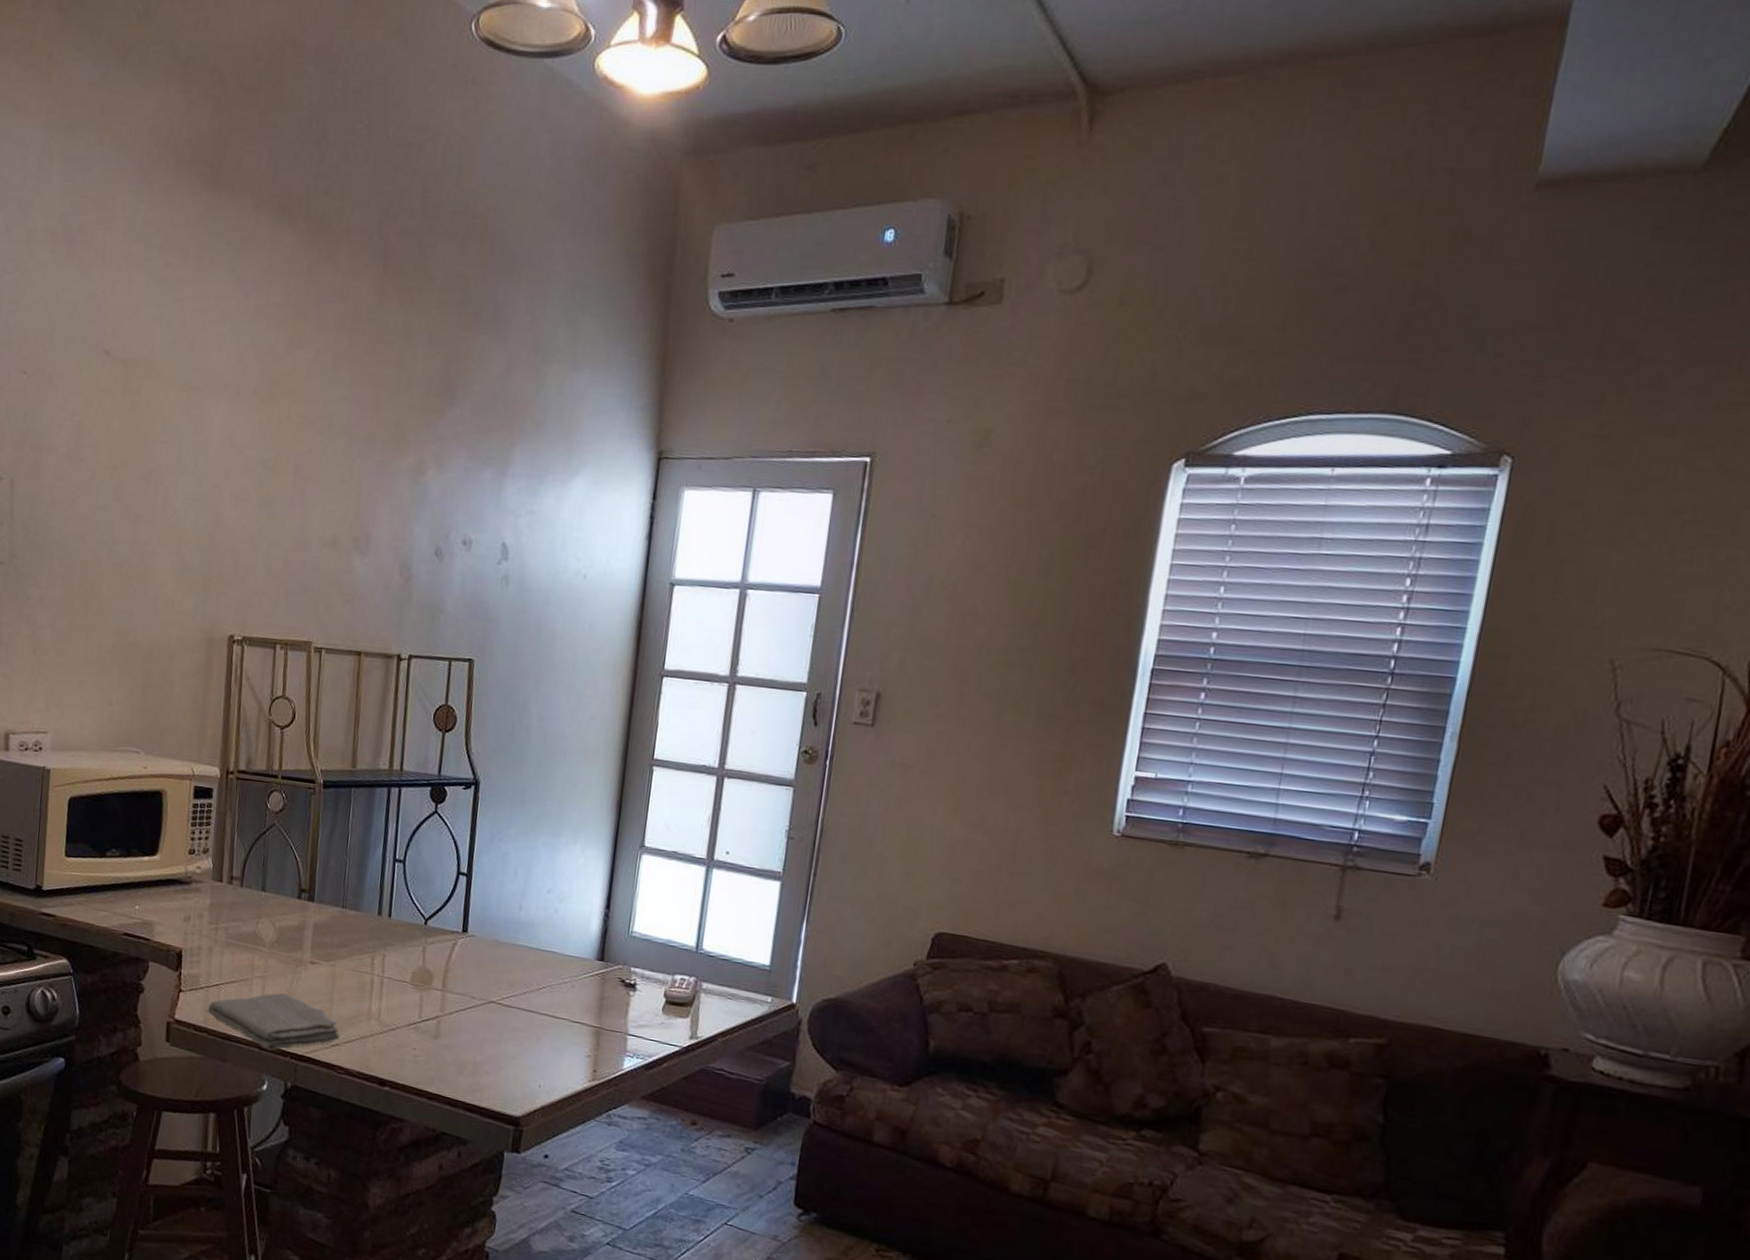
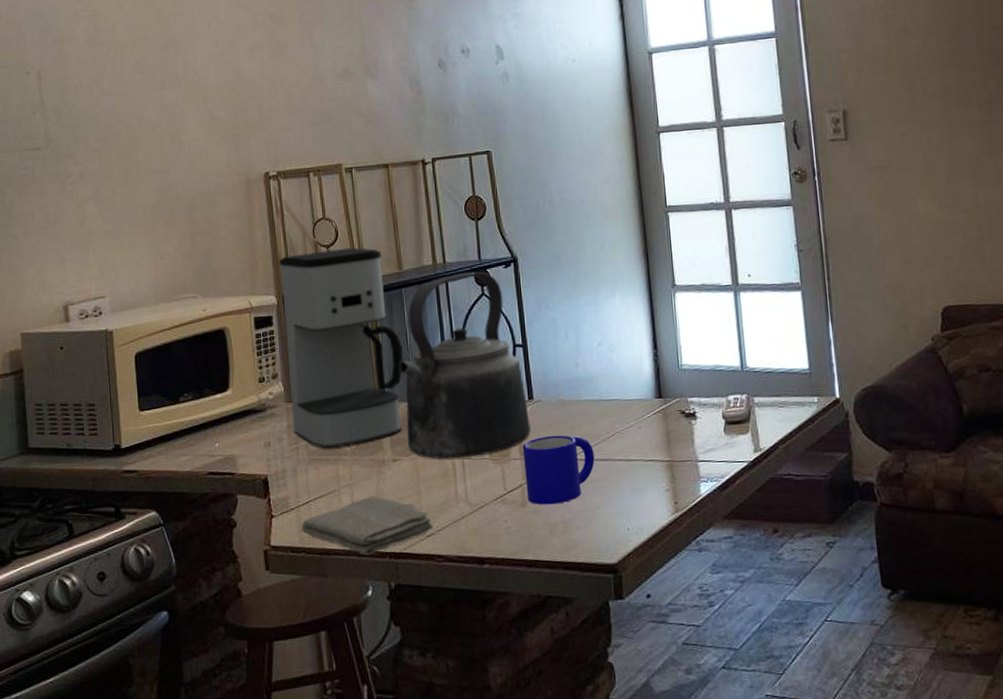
coffee maker: none [215,728,342,939] -> present [279,247,404,449]
kettle: none [328,784,462,978] -> present [399,271,531,460]
mug: none [441,972,520,1045] -> present [522,435,595,505]

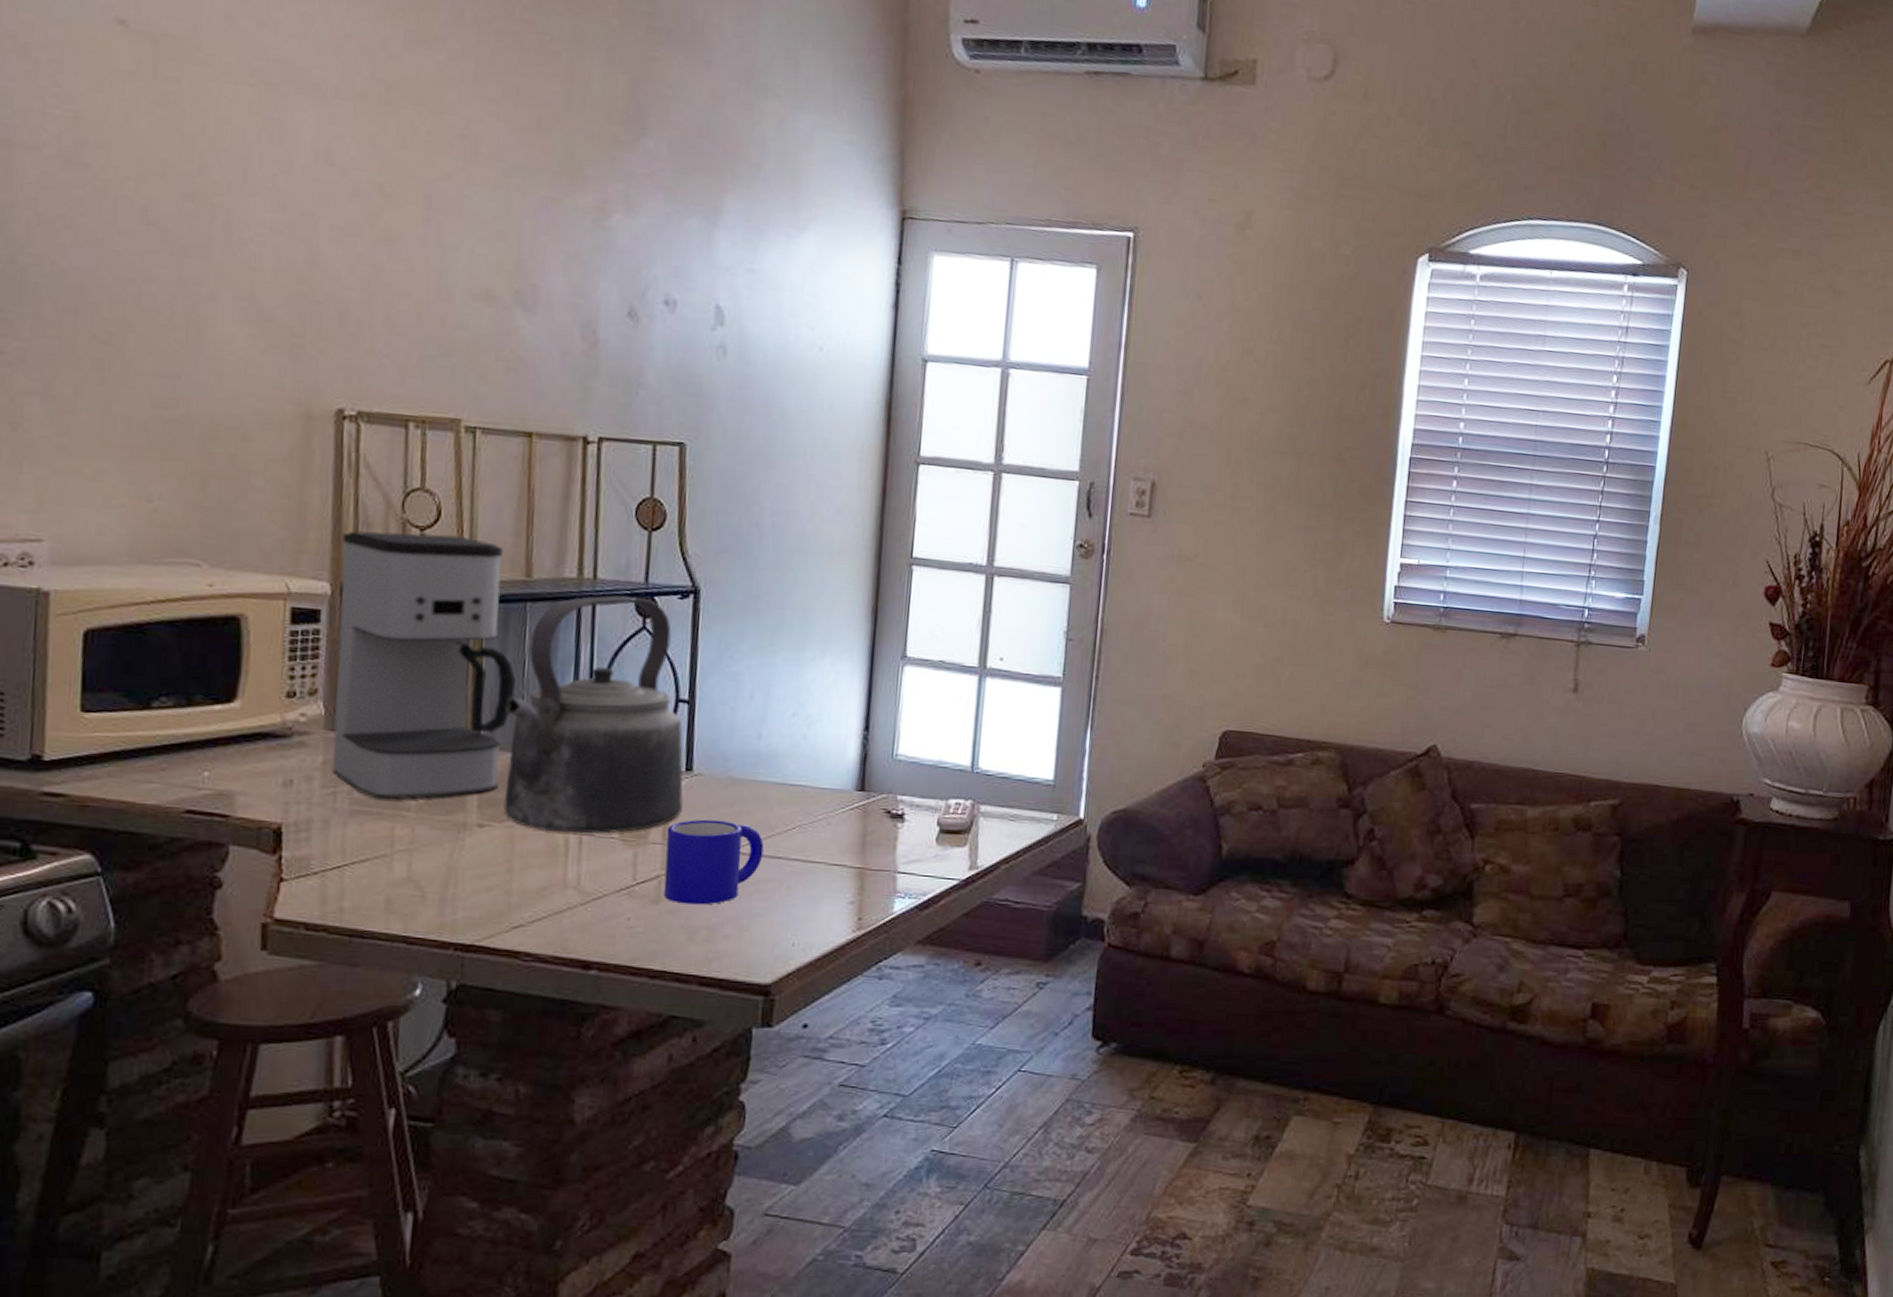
washcloth: present [301,495,433,556] -> none [324,868,525,944]

